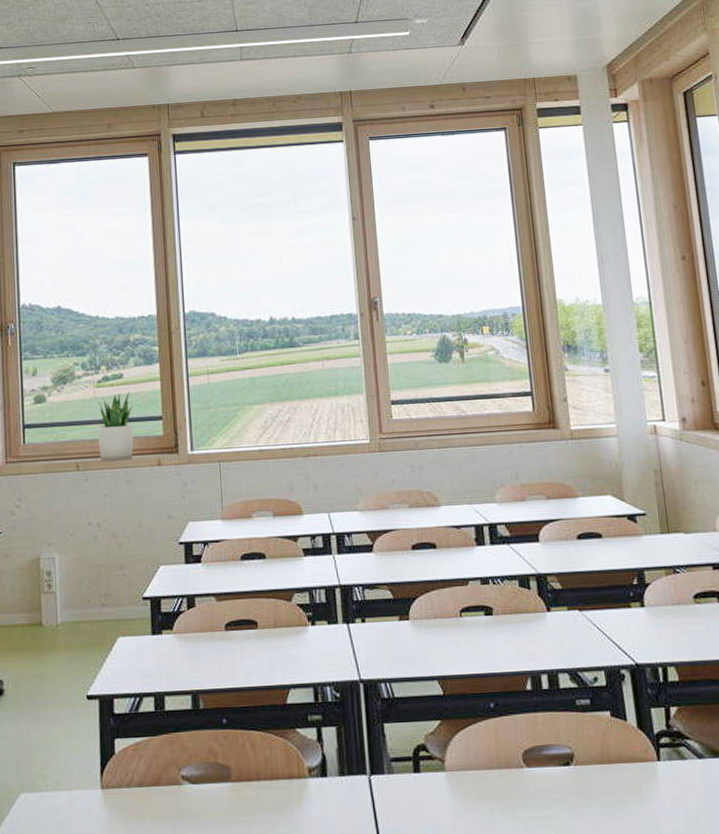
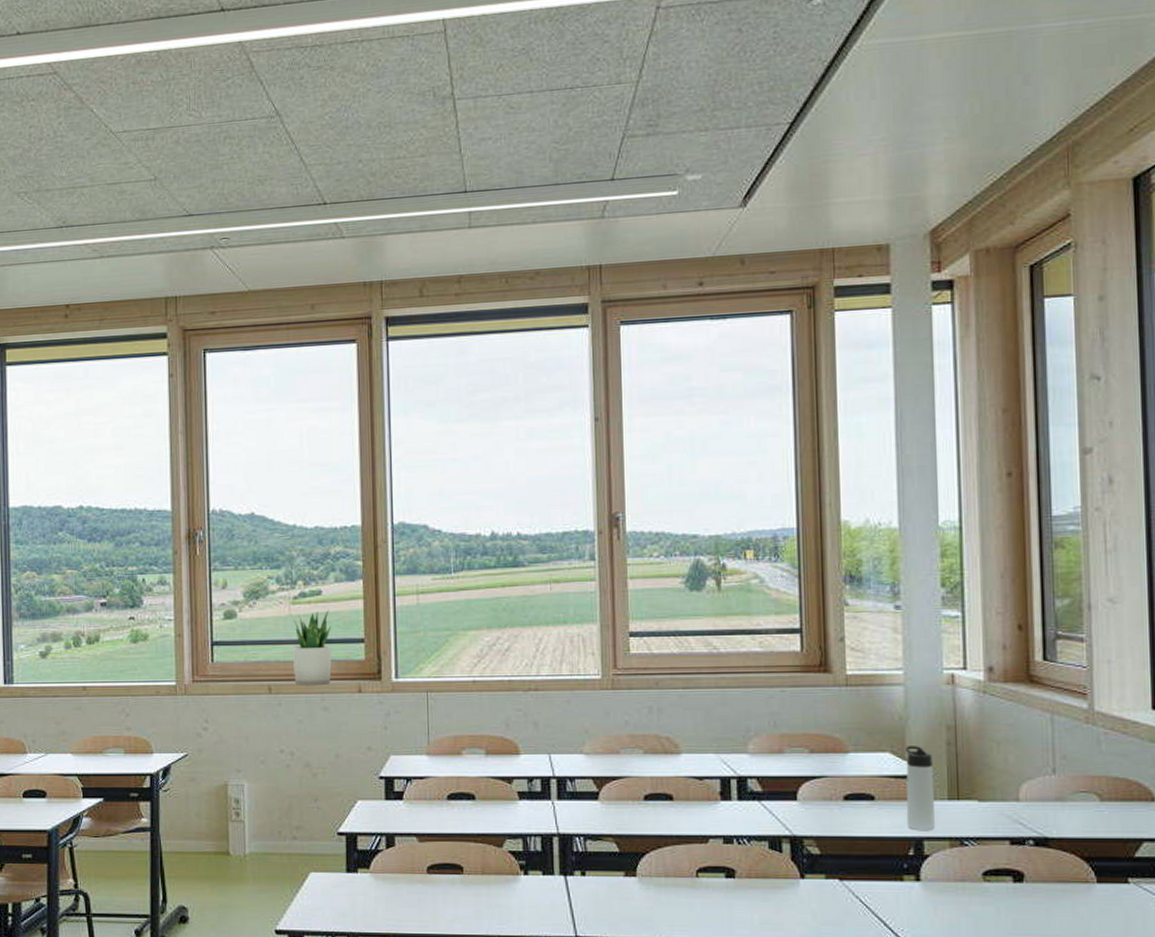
thermos bottle: none [623,488,652,563] -> present [905,746,935,831]

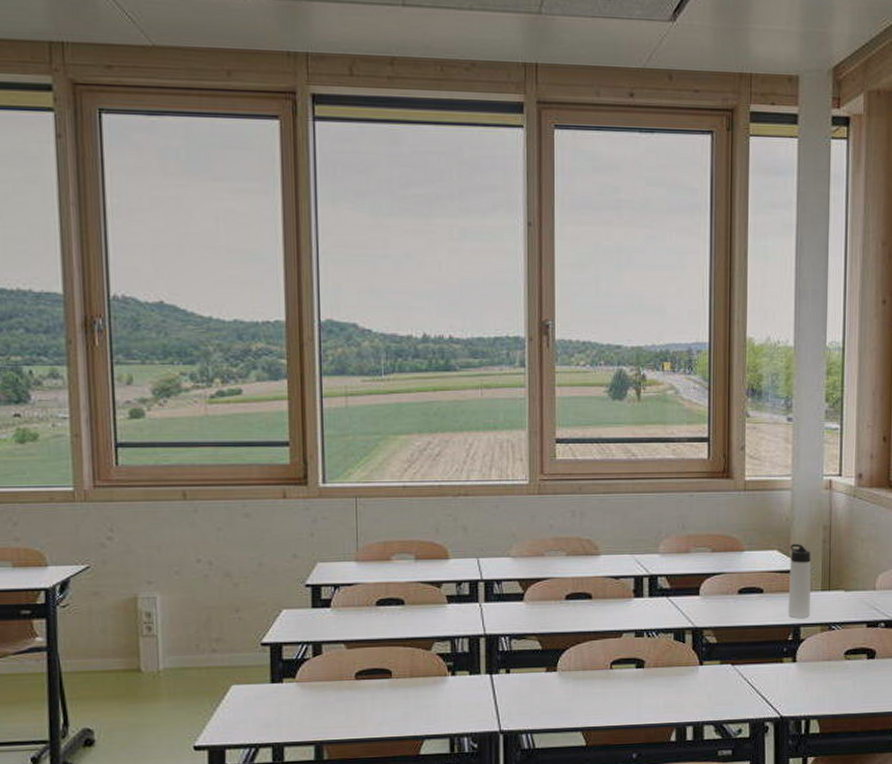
planter: present [293,609,332,686] -> none [210,409,254,492]

